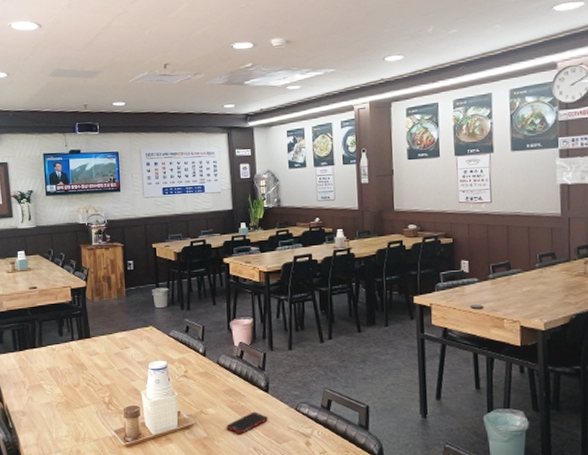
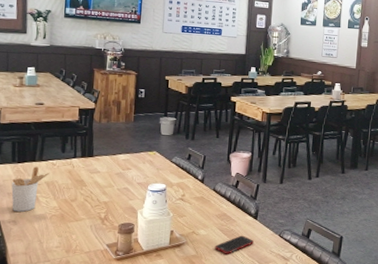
utensil holder: none [16,353,51,401] -> present [11,166,50,212]

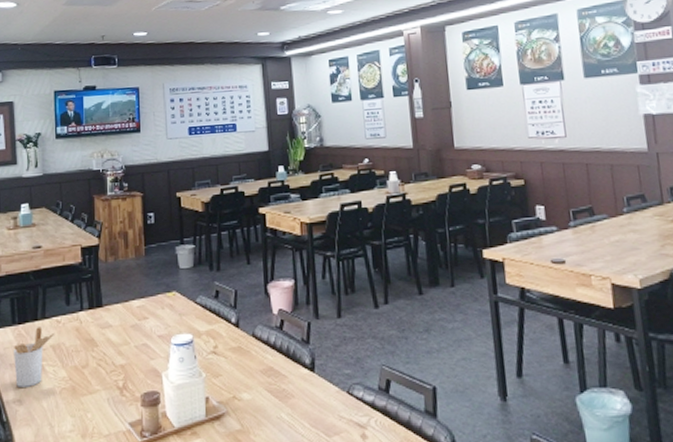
cell phone: present [215,235,254,254] -> none [264,396,315,425]

